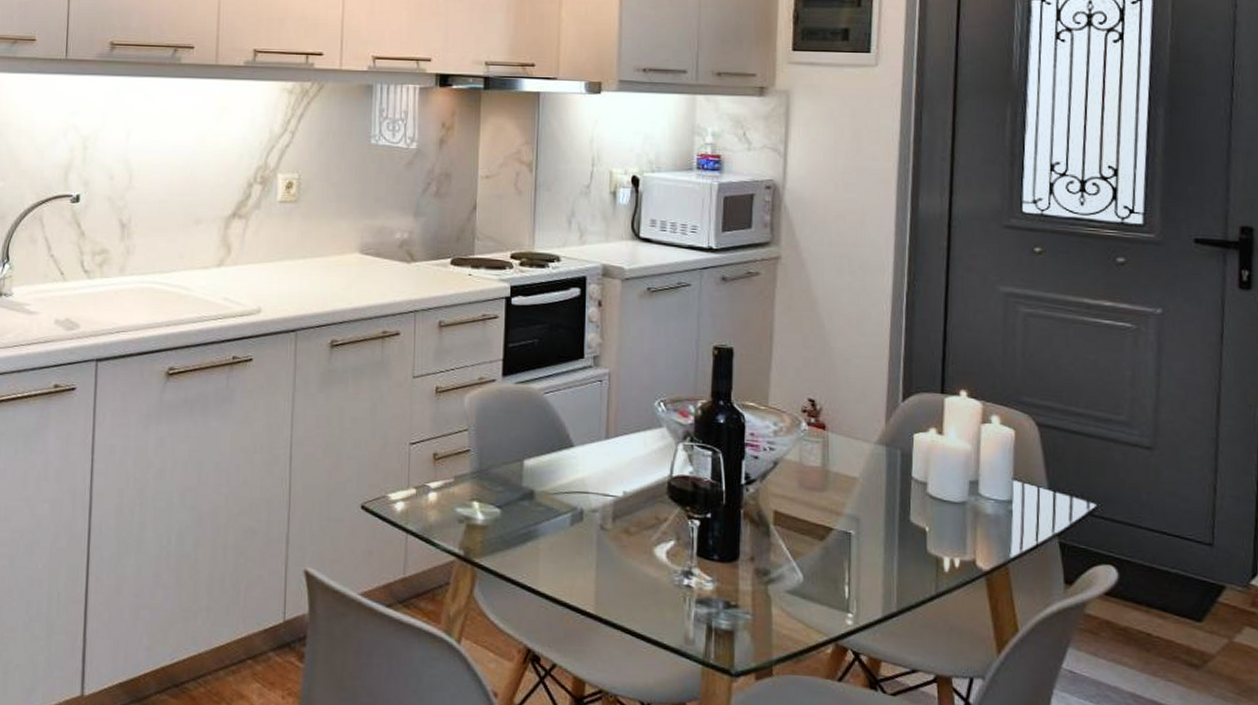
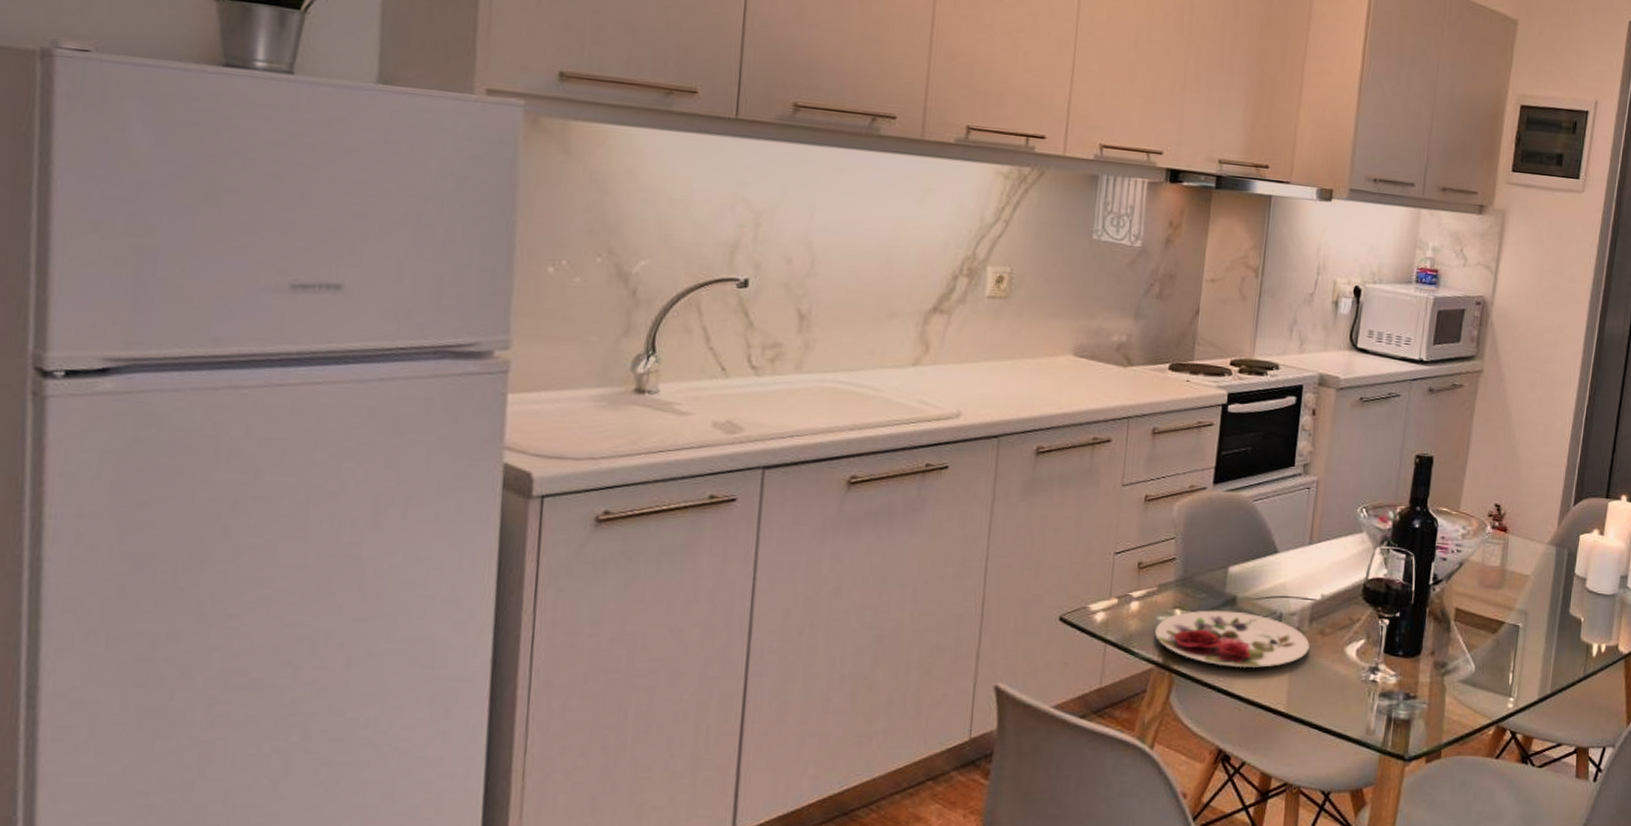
plate: none [453,503,615,566] -> present [1154,610,1310,668]

